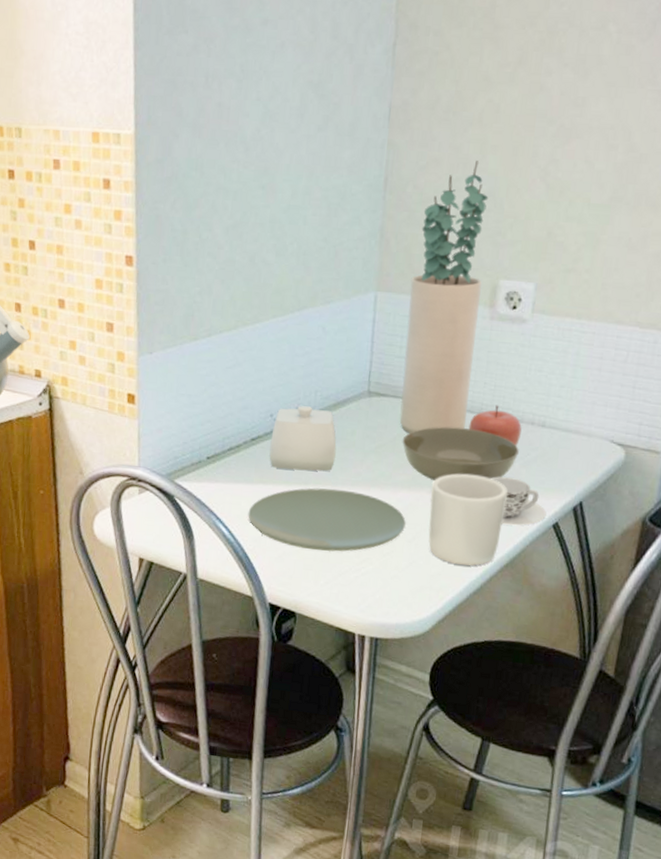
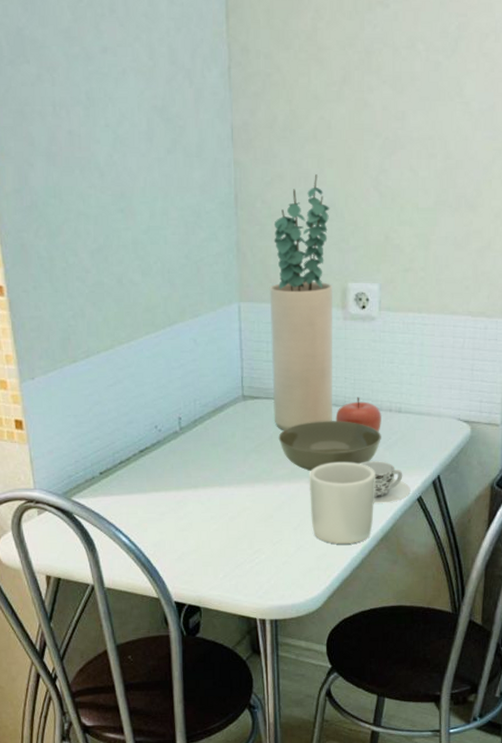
plate: present [248,487,407,552] -> none [145,488,291,548]
sugar bowl: present [269,405,337,472] -> none [158,414,220,476]

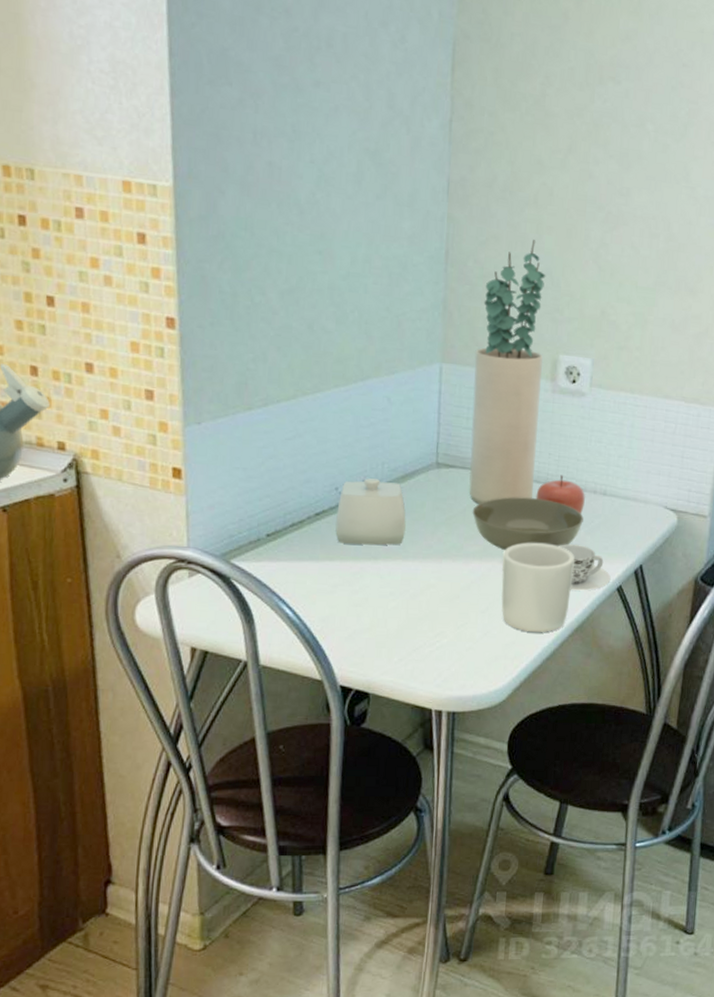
sugar bowl: none [158,414,220,476] -> present [335,477,406,546]

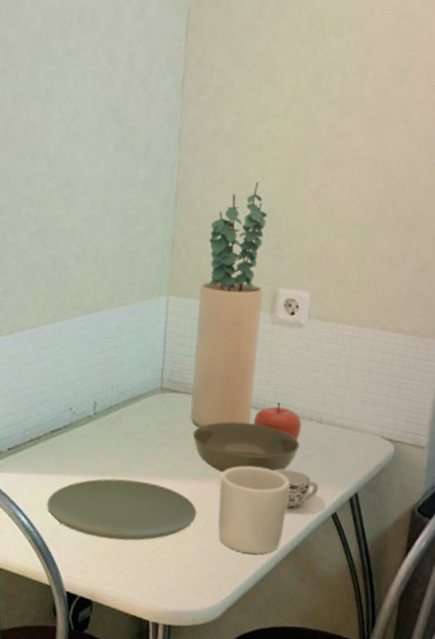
plate: none [314,562,480,628] -> present [46,478,198,541]
sugar bowl: present [335,477,406,546] -> none [68,399,132,463]

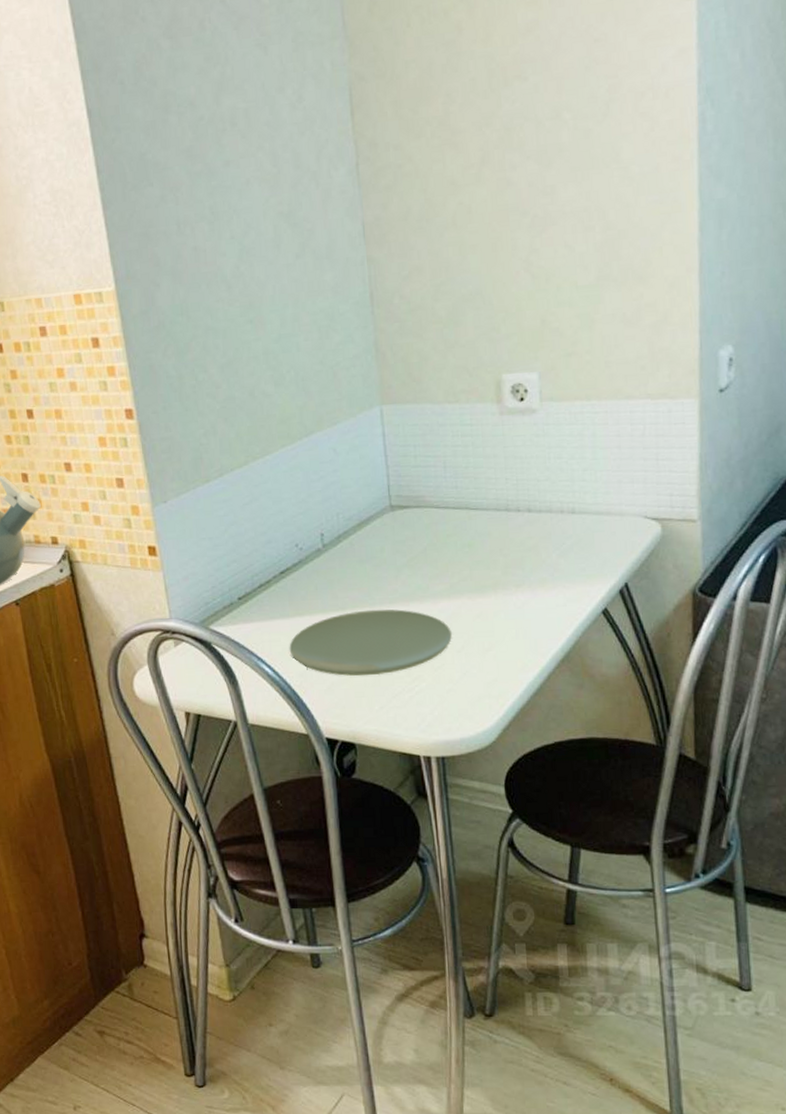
vase: present [190,182,268,428] -> none [413,262,494,541]
bowl: present [192,421,300,473] -> none [433,526,554,586]
mug: present [217,466,290,554] -> none [471,572,551,667]
fruit: present [253,402,302,440] -> none [498,499,552,537]
teacup: present [273,469,326,516] -> none [529,570,593,619]

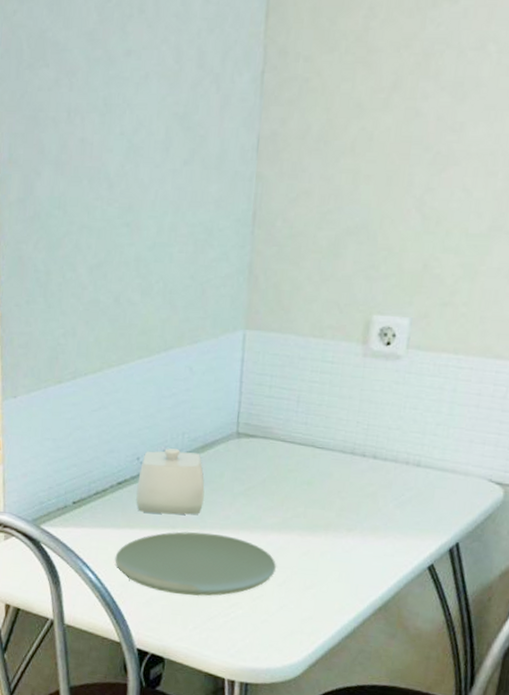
sugar bowl: none [299,529,369,598] -> present [136,447,205,515]

